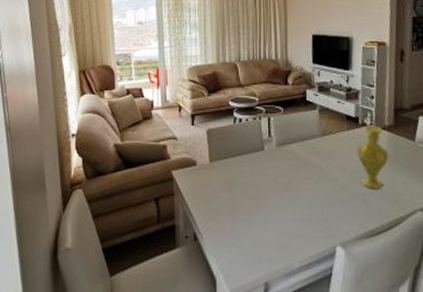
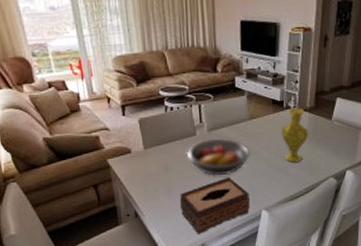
tissue box: none [242,200,322,269] -> present [179,177,250,234]
fruit bowl: none [253,155,322,199] -> present [186,138,250,176]

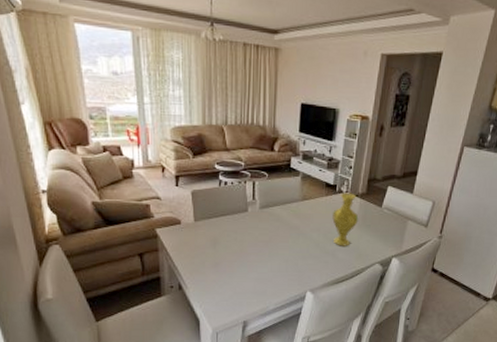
tissue box: present [179,177,250,234] -> none [225,255,296,311]
fruit bowl: present [186,138,250,176] -> none [236,216,300,254]

